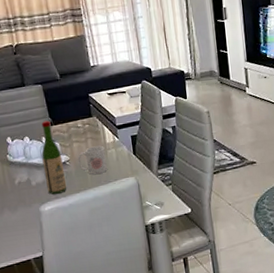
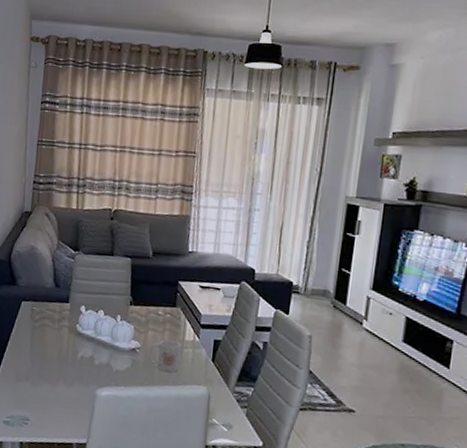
wine bottle: present [41,120,67,195] -> none [109,298,134,382]

